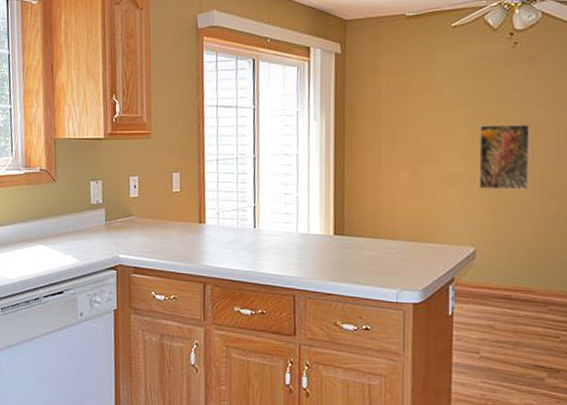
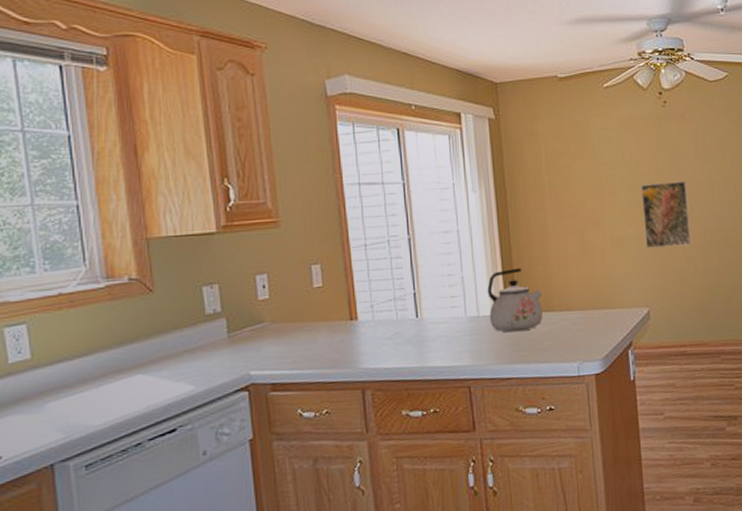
kettle: none [318,194,370,253] -> present [487,268,543,333]

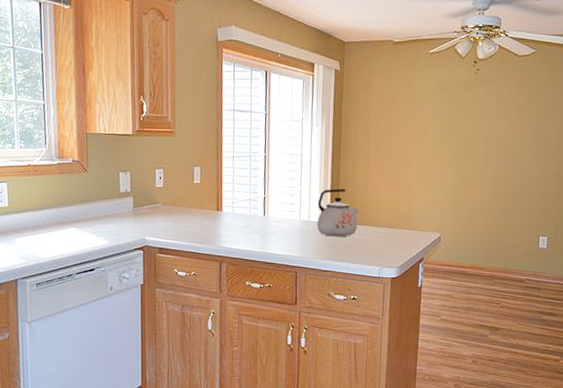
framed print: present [641,181,692,248] -> none [445,135,486,189]

